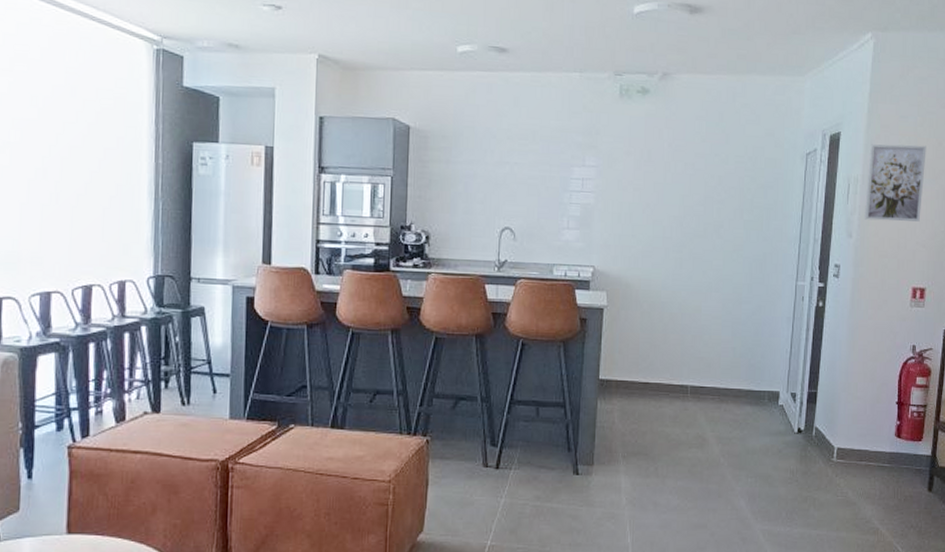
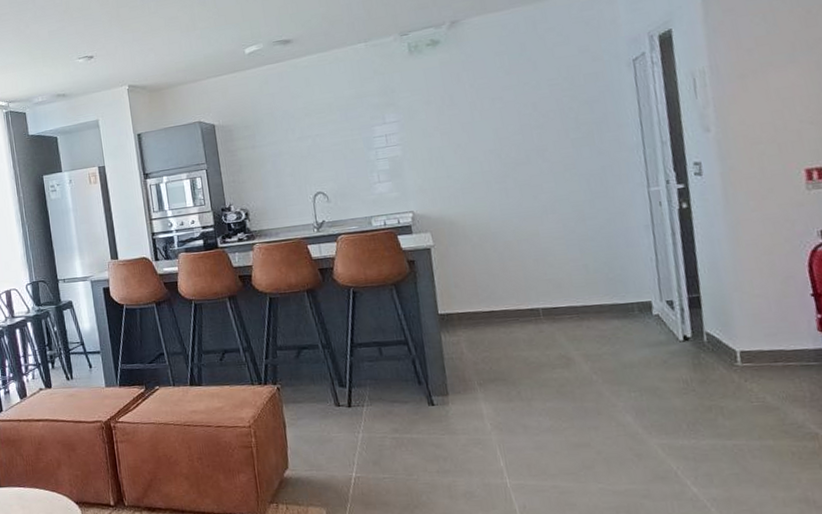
wall art: present [864,144,926,222] -> none [713,18,799,110]

